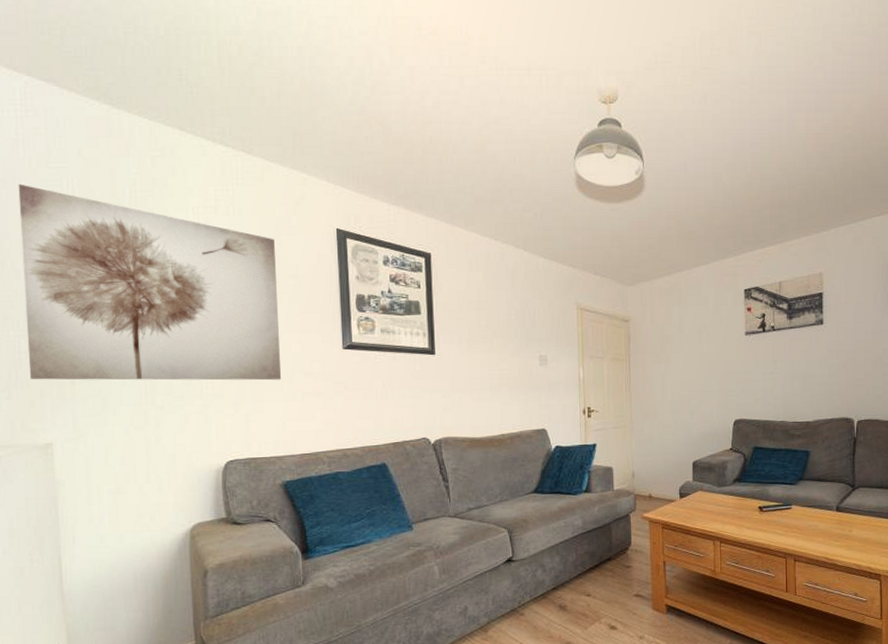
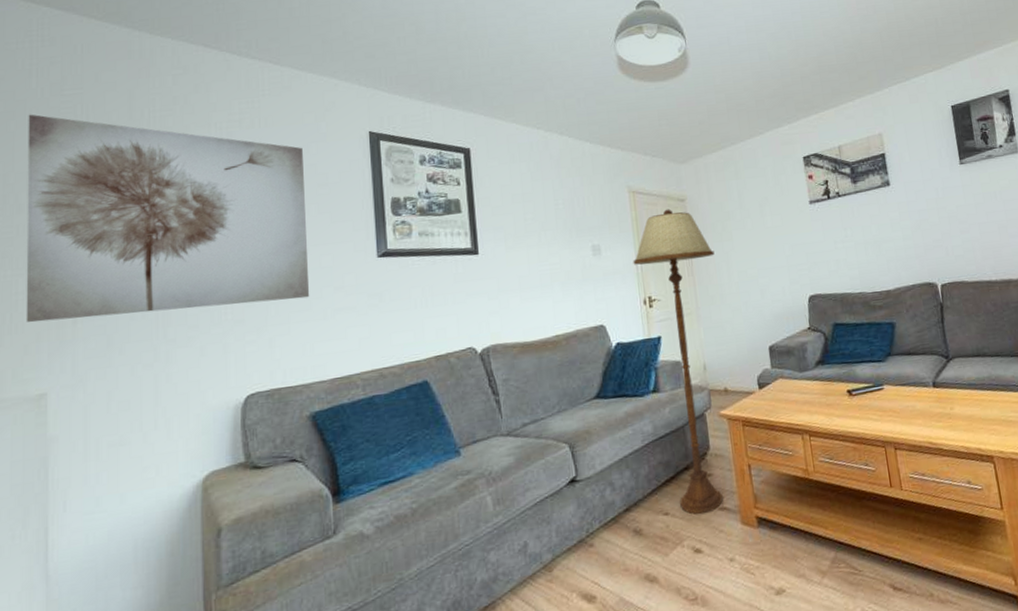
floor lamp: none [576,328,652,599] -> present [633,209,723,515]

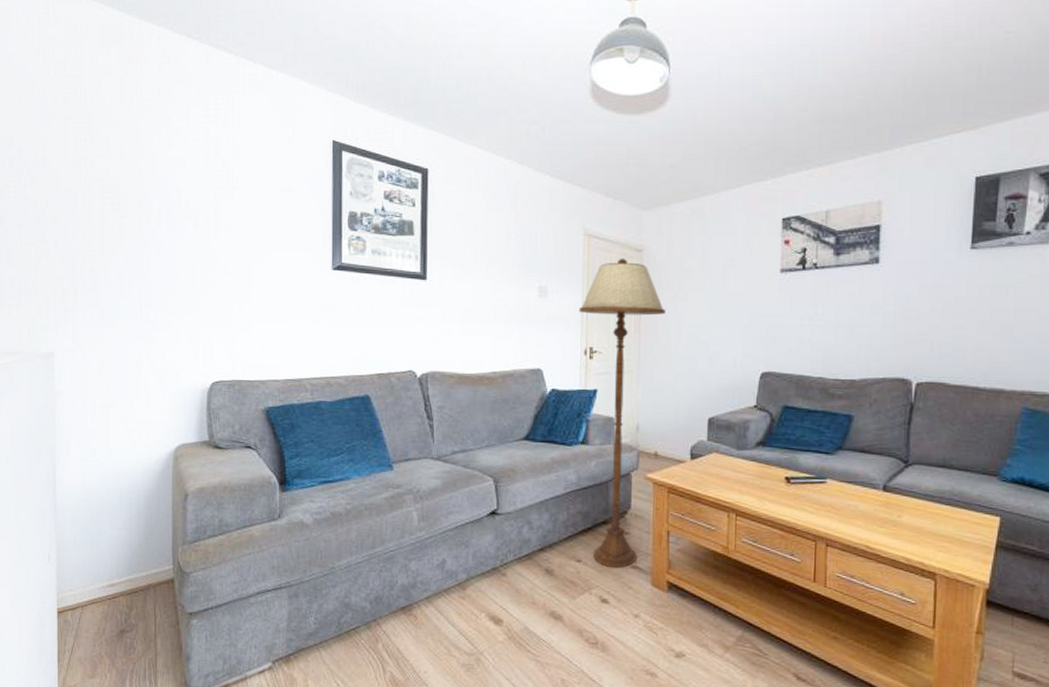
wall art: present [26,114,310,323] -> none [37,92,270,300]

